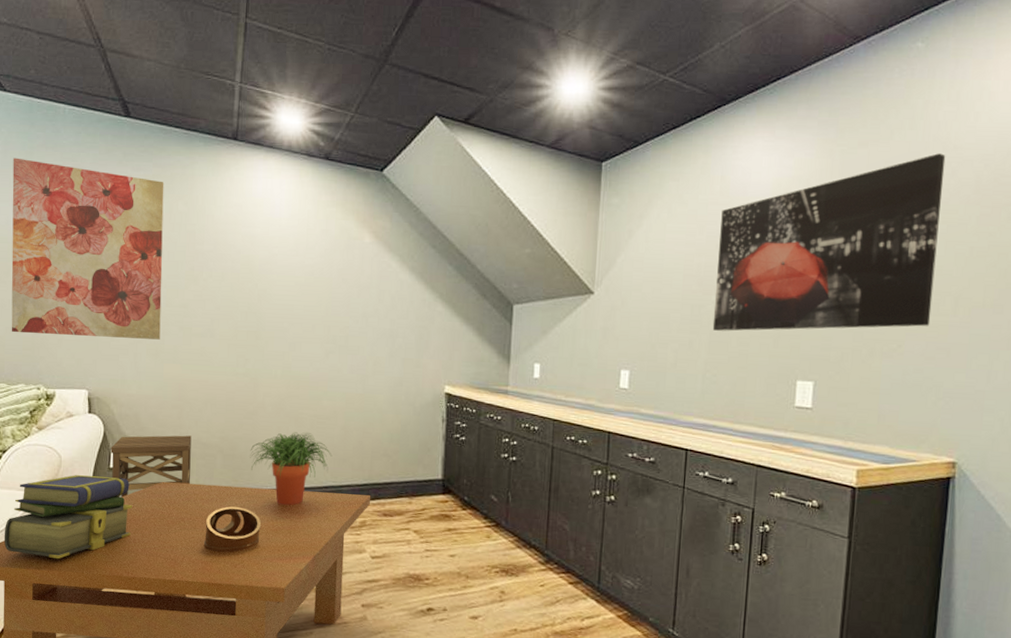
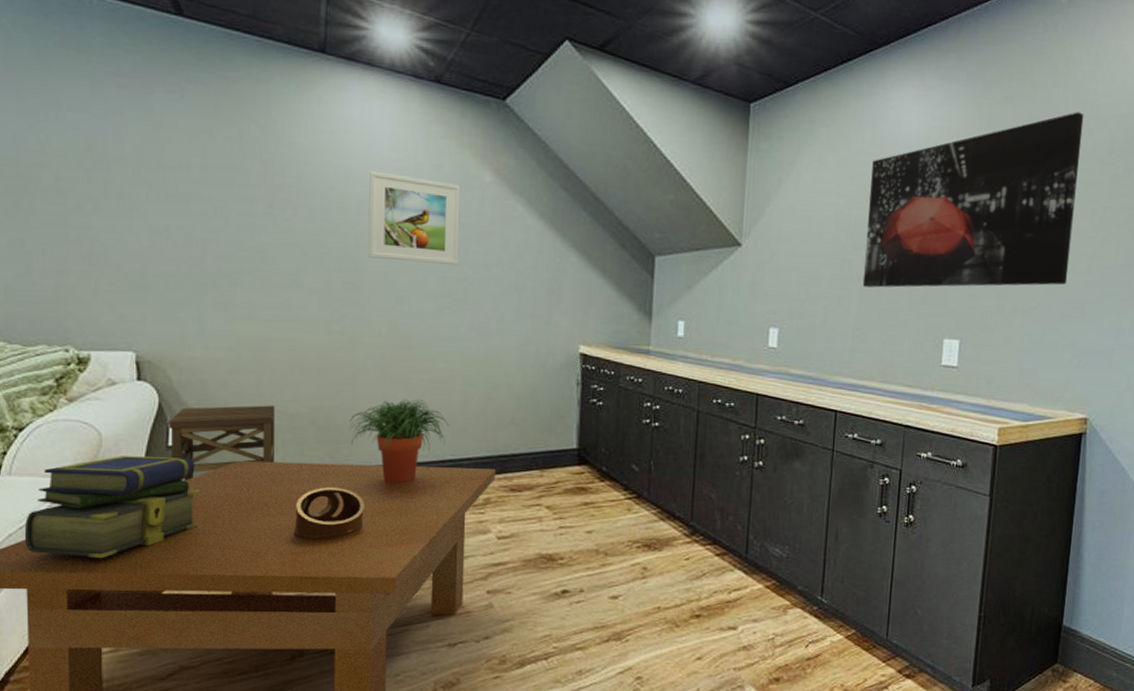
wall art: present [11,157,164,340] -> none [19,57,232,291]
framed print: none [268,236,345,316] -> present [368,171,461,266]

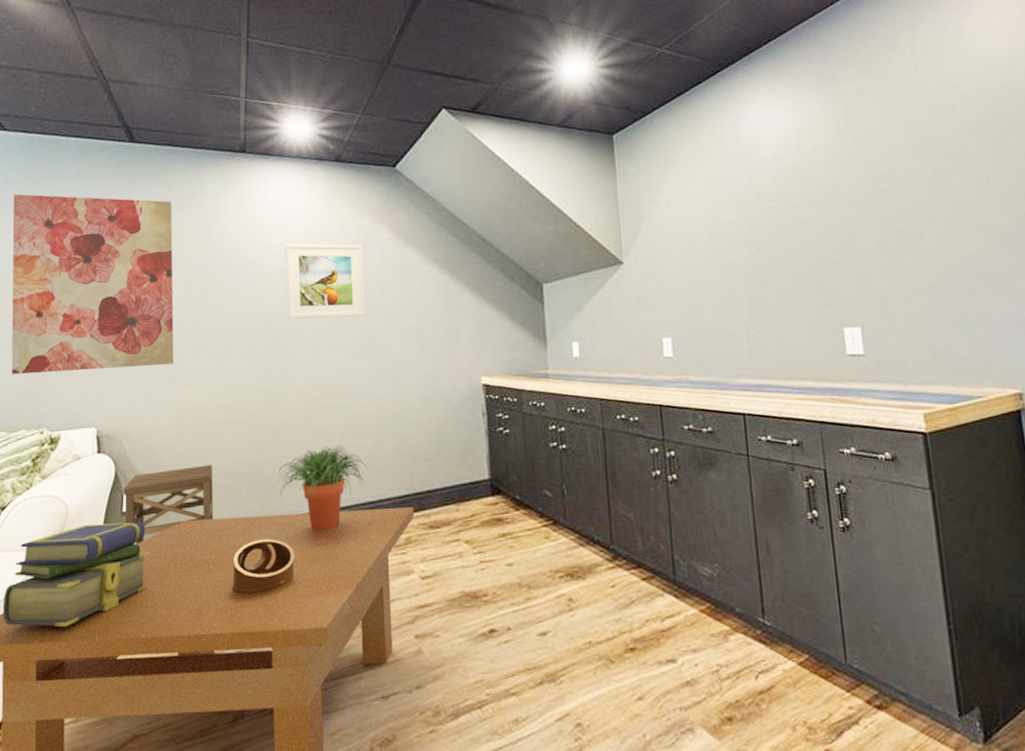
wall art: none [19,57,232,291] -> present [11,194,174,375]
wall art: present [862,112,1084,288] -> none [738,92,964,287]

